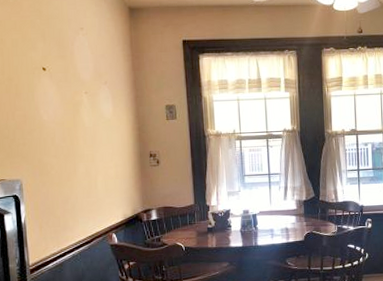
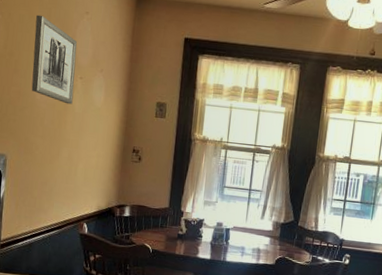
wall art: none [30,37,82,120] -> present [31,14,77,105]

